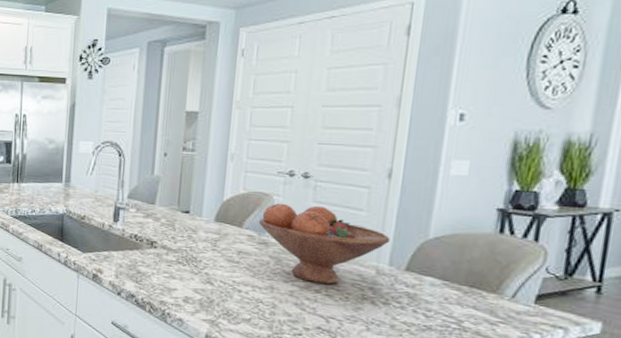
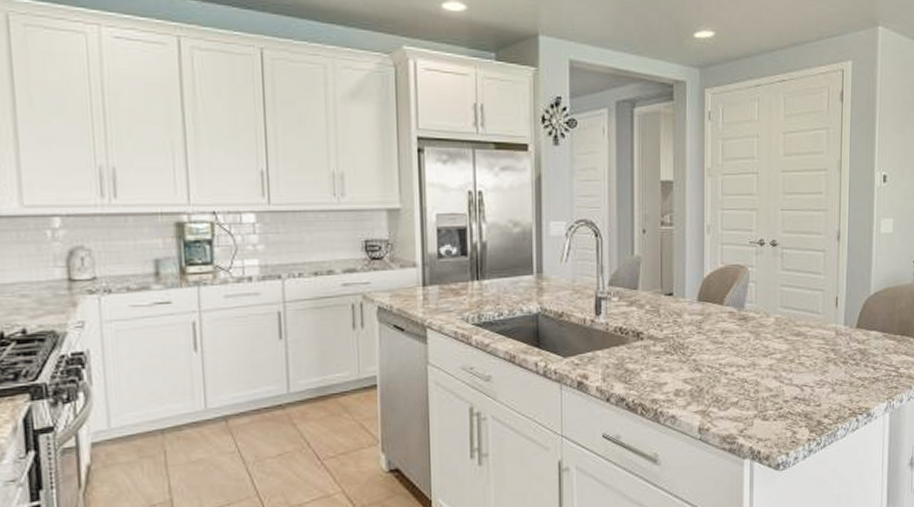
fruit bowl: present [258,203,391,284] -> none [737,273,844,352]

